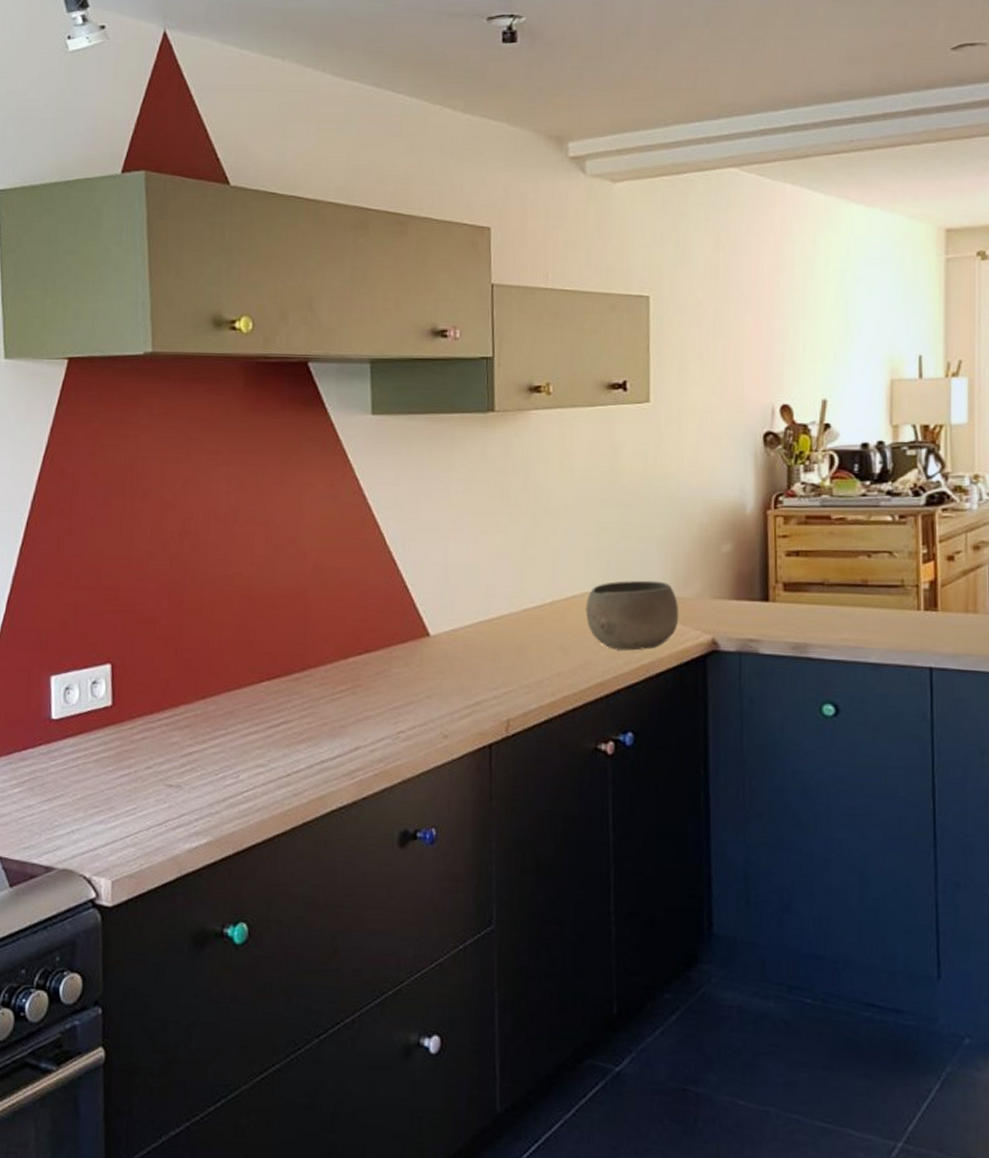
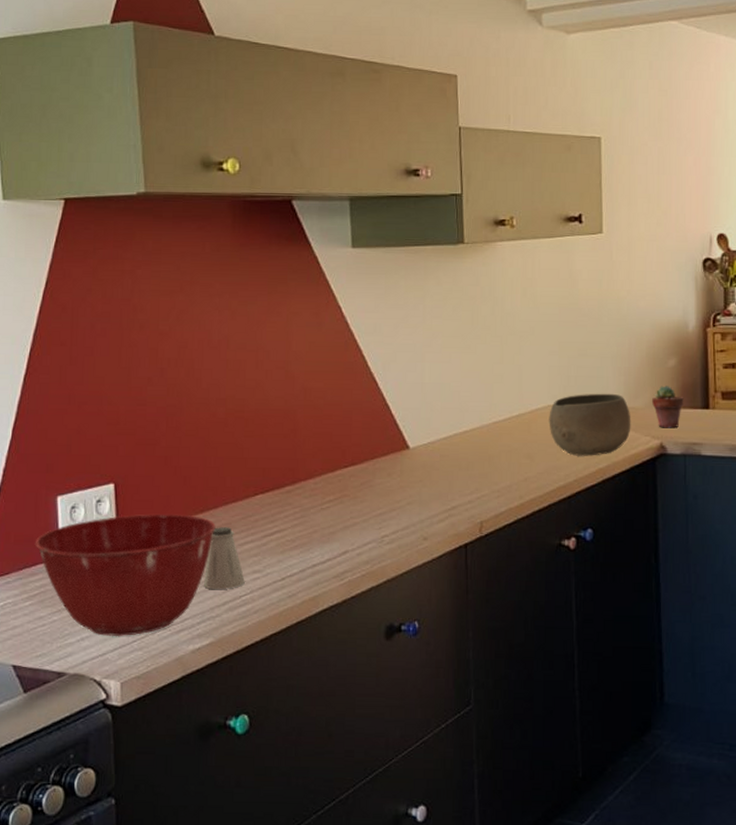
mixing bowl: none [26,698,218,831] -> present [35,514,216,637]
saltshaker: none [202,715,248,784] -> present [203,527,245,589]
potted succulent: none [703,574,740,622] -> present [652,386,684,428]

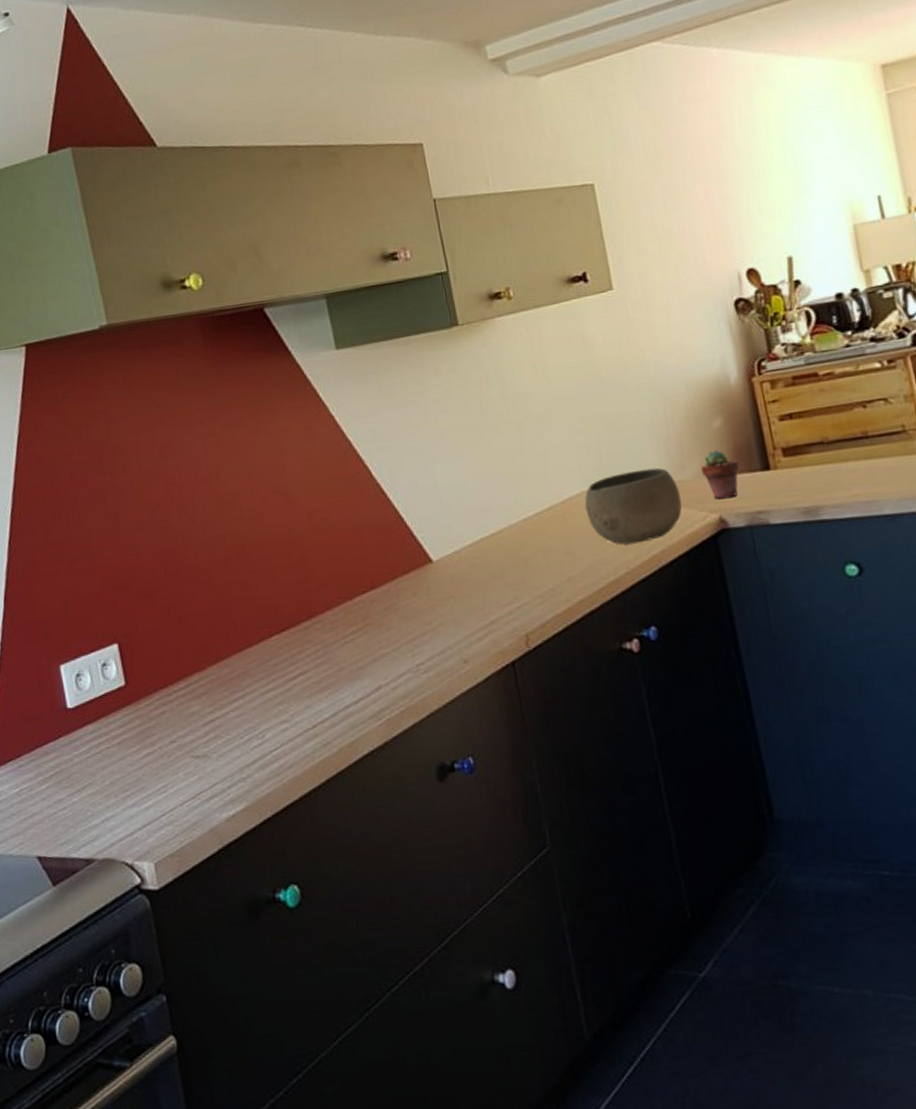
mixing bowl: present [35,514,216,637] -> none [43,667,233,813]
saltshaker: present [203,527,245,589] -> none [227,676,273,748]

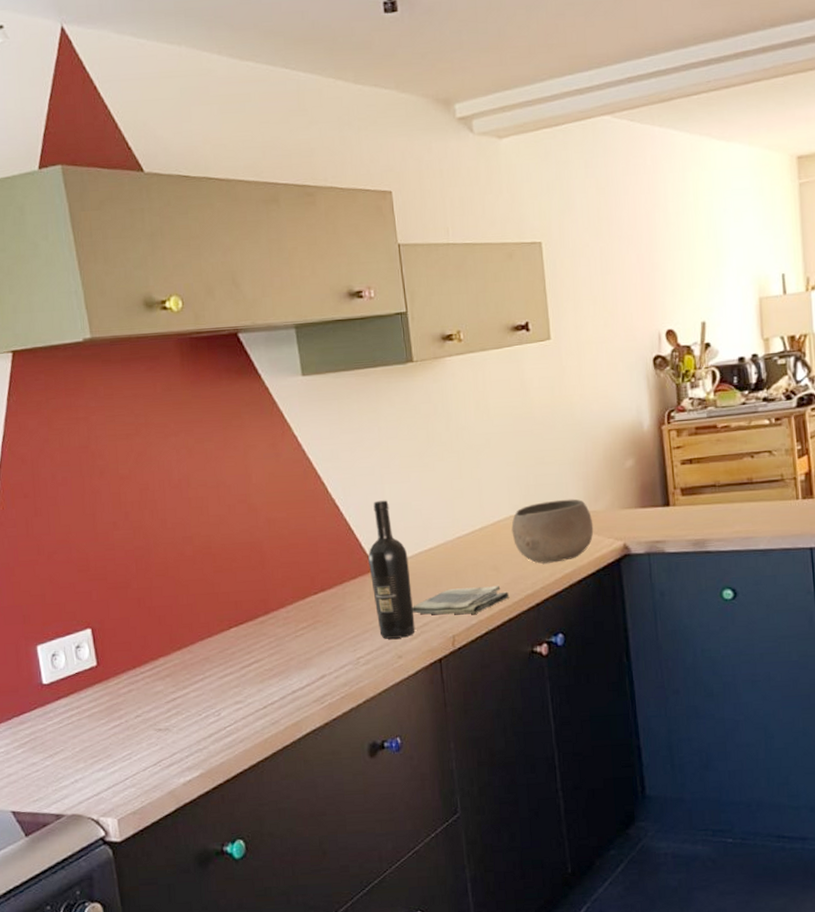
wine bottle: none [421,481,482,641] -> present [368,500,415,639]
dish towel: none [475,573,589,611] -> present [411,586,510,615]
potted succulent: present [701,450,740,500] -> none [612,487,644,529]

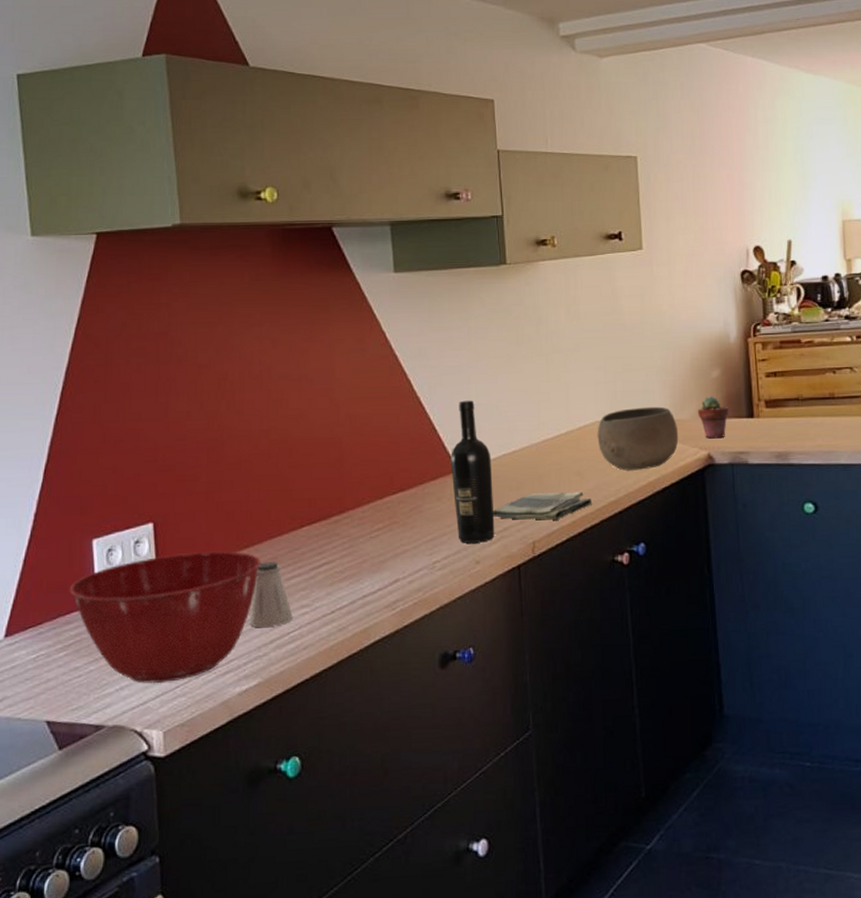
mixing bowl: none [20,653,194,777] -> present [69,551,261,684]
saltshaker: none [187,662,228,723] -> present [249,562,293,627]
potted succulent: none [612,487,644,529] -> present [698,397,729,439]

